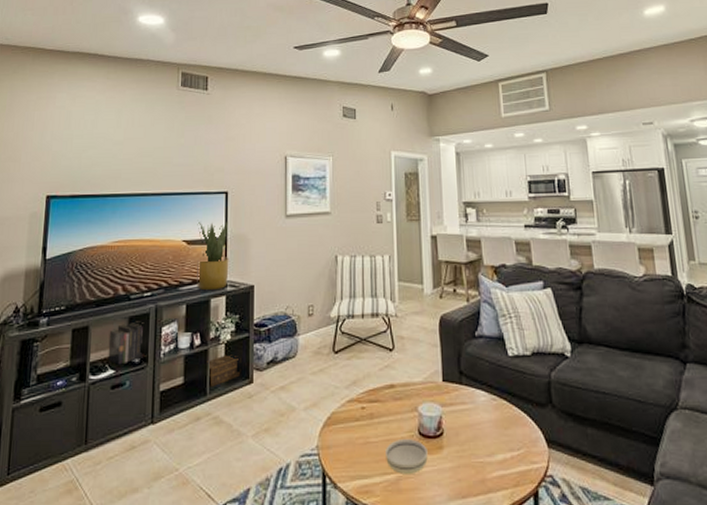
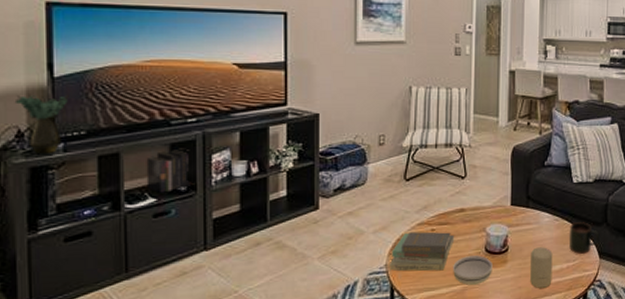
vase: none [16,274,56,328] -> present [14,94,69,155]
planter: present [197,221,229,291] -> none [250,43,290,118]
decorative box: present [207,354,240,388] -> none [266,182,304,214]
books: none [320,410,386,456] -> present [388,231,455,271]
candle: none [469,431,496,482] -> present [530,247,553,288]
mug: none [509,402,546,441] -> present [568,222,600,254]

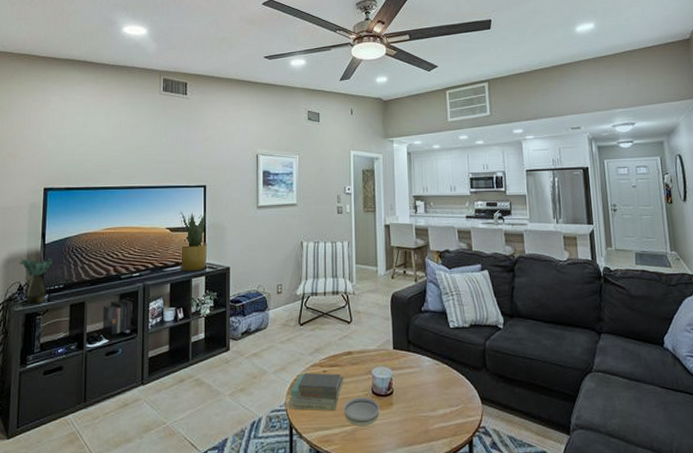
planter: none [250,43,290,118] -> present [179,211,208,272]
candle: present [530,247,553,288] -> none [415,391,437,432]
mug: present [568,222,600,254] -> none [449,367,481,399]

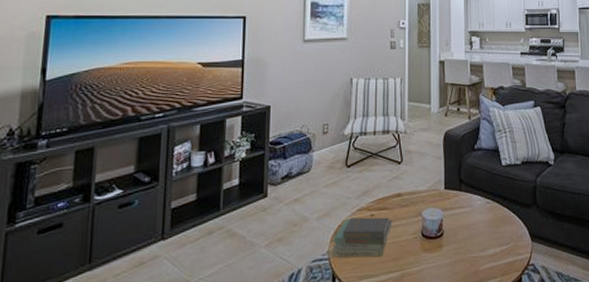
vase: present [19,257,54,304] -> none [10,96,57,151]
books: present [102,298,137,335] -> none [115,141,158,185]
planter: present [179,211,208,272] -> none [212,44,246,111]
bowl: present [344,397,380,426] -> none [391,240,429,272]

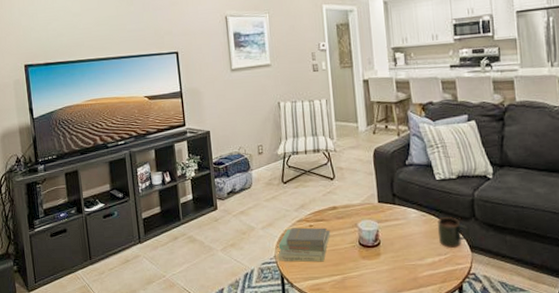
mug: none [500,204,531,237] -> present [437,217,470,248]

